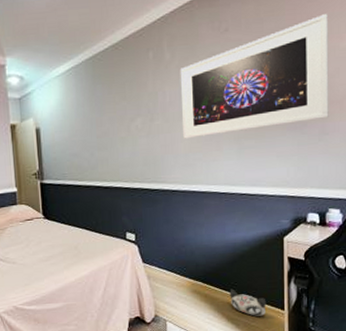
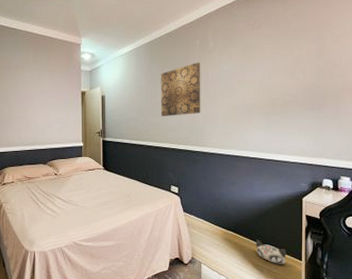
wall art: none [106,79,159,149] -> present [160,62,201,116]
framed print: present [180,14,329,139] -> none [221,19,343,112]

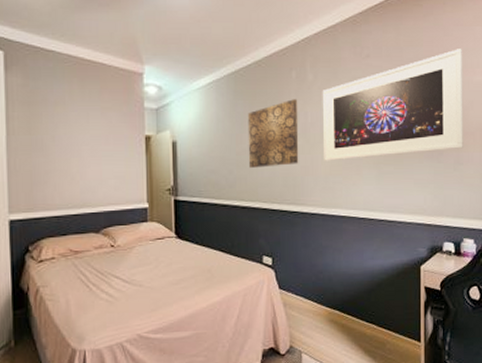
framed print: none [221,19,343,112] -> present [322,49,463,161]
plush toy: present [256,239,287,264] -> none [367,318,403,348]

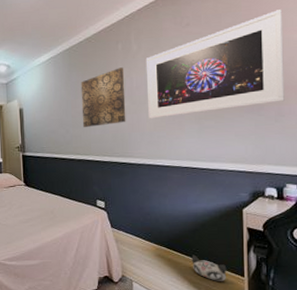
plush toy: none [367,318,403,348] -> present [191,254,227,281]

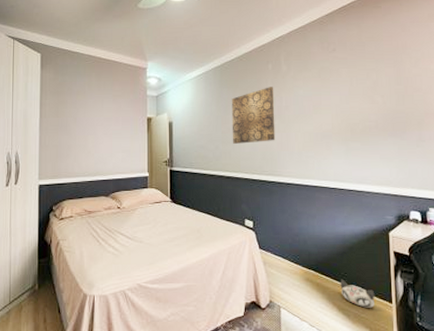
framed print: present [145,9,285,119] -> none [294,42,425,138]

